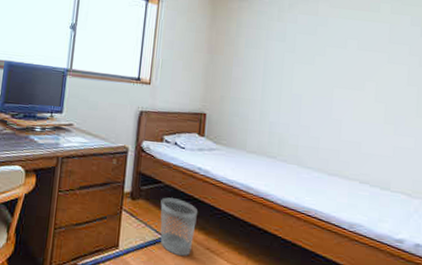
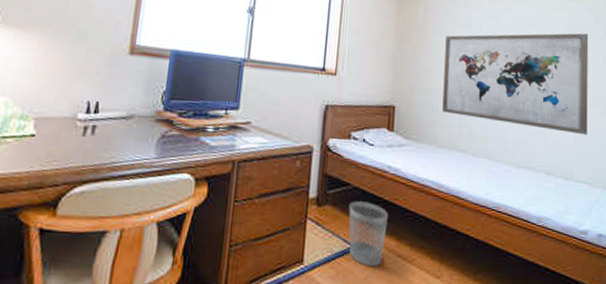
wall art: none [253,45,413,147] -> present [442,33,588,136]

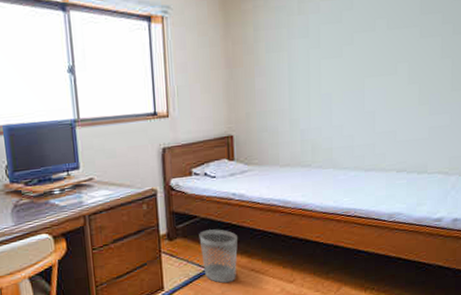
wall art: present [442,33,588,136] -> none [280,13,446,132]

